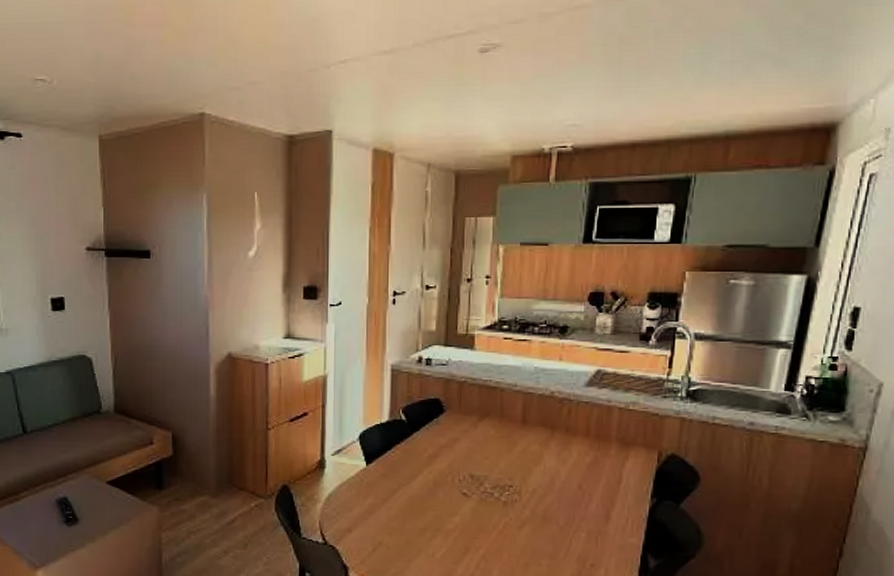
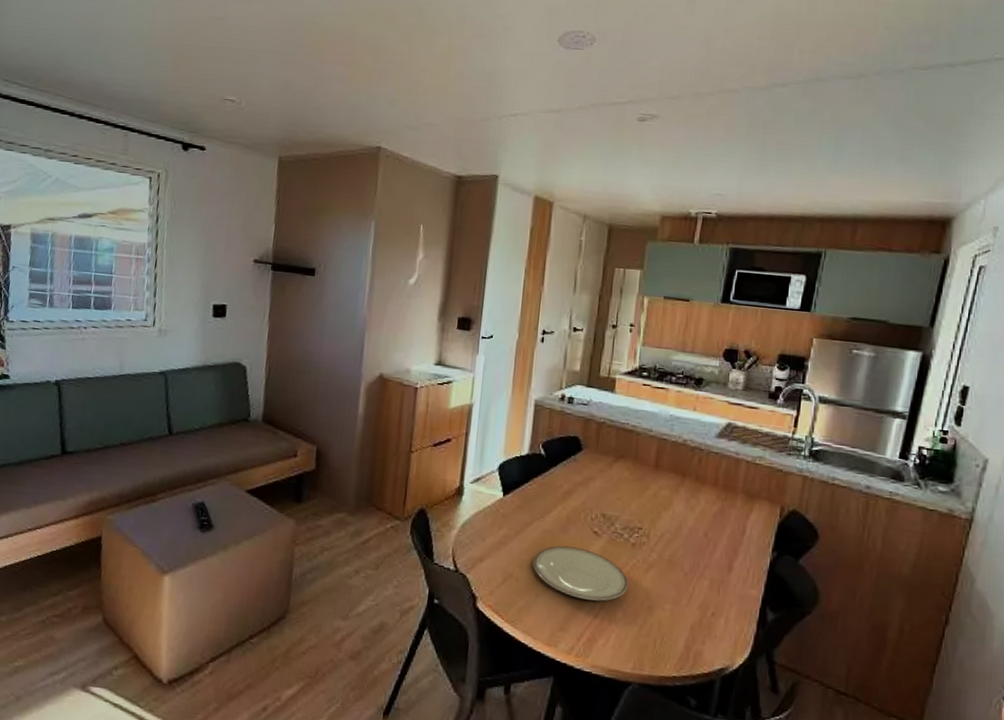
plate: none [403,510,502,562] -> present [533,545,628,601]

